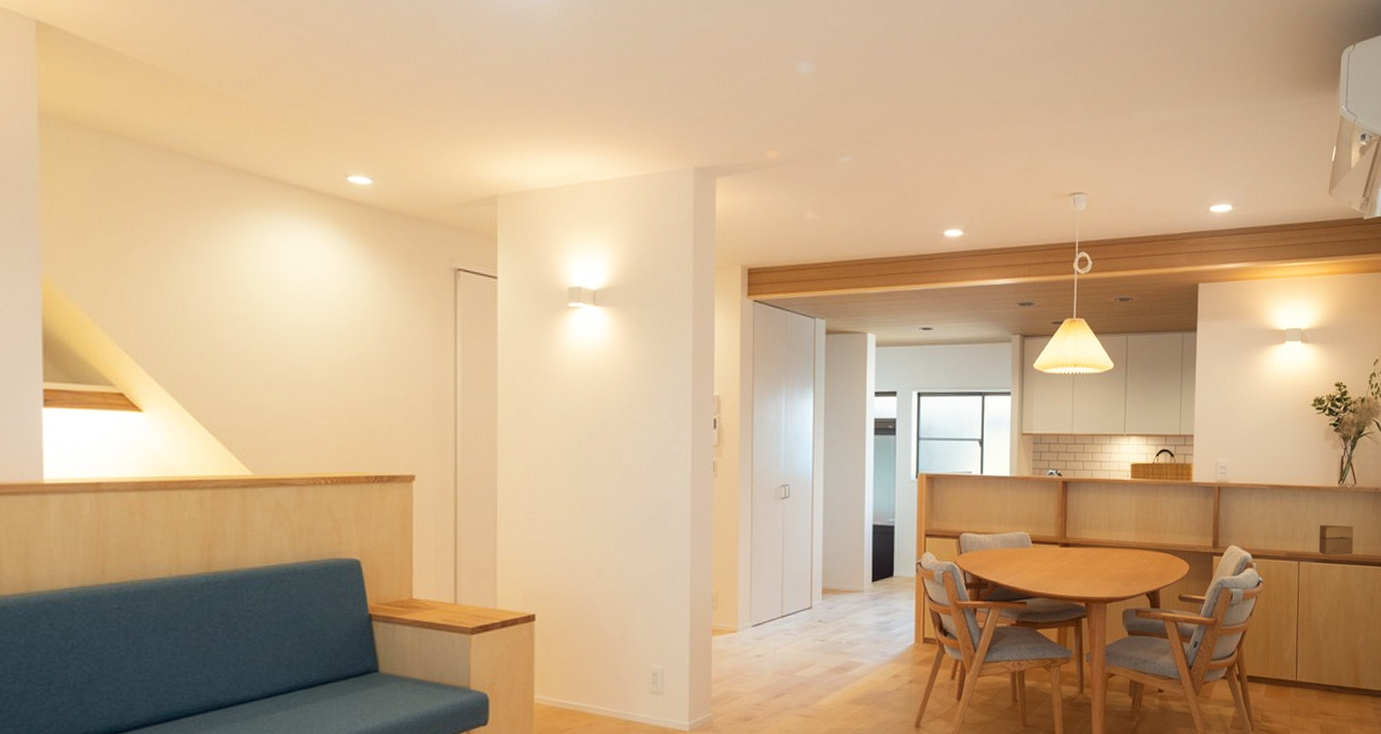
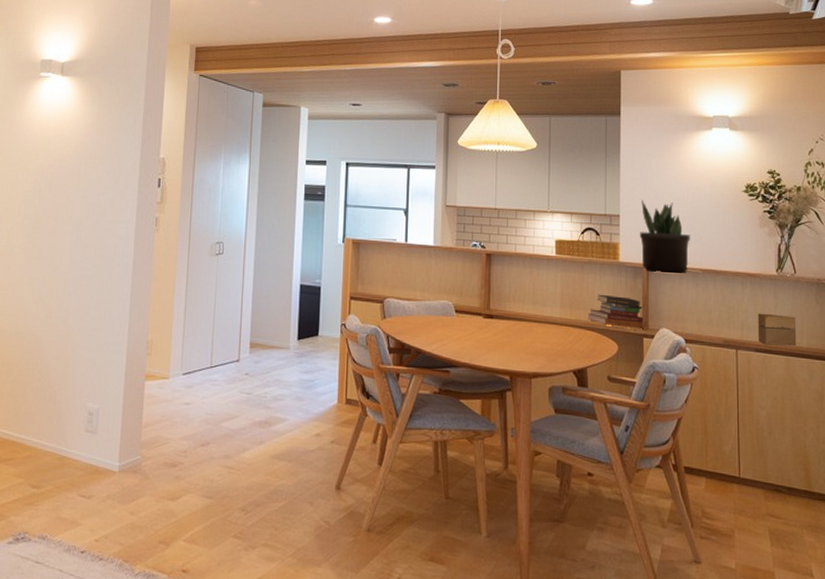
books: none [1160,515,1214,548] -> present [587,294,644,329]
planter: none [1212,418,1260,490] -> present [639,199,690,273]

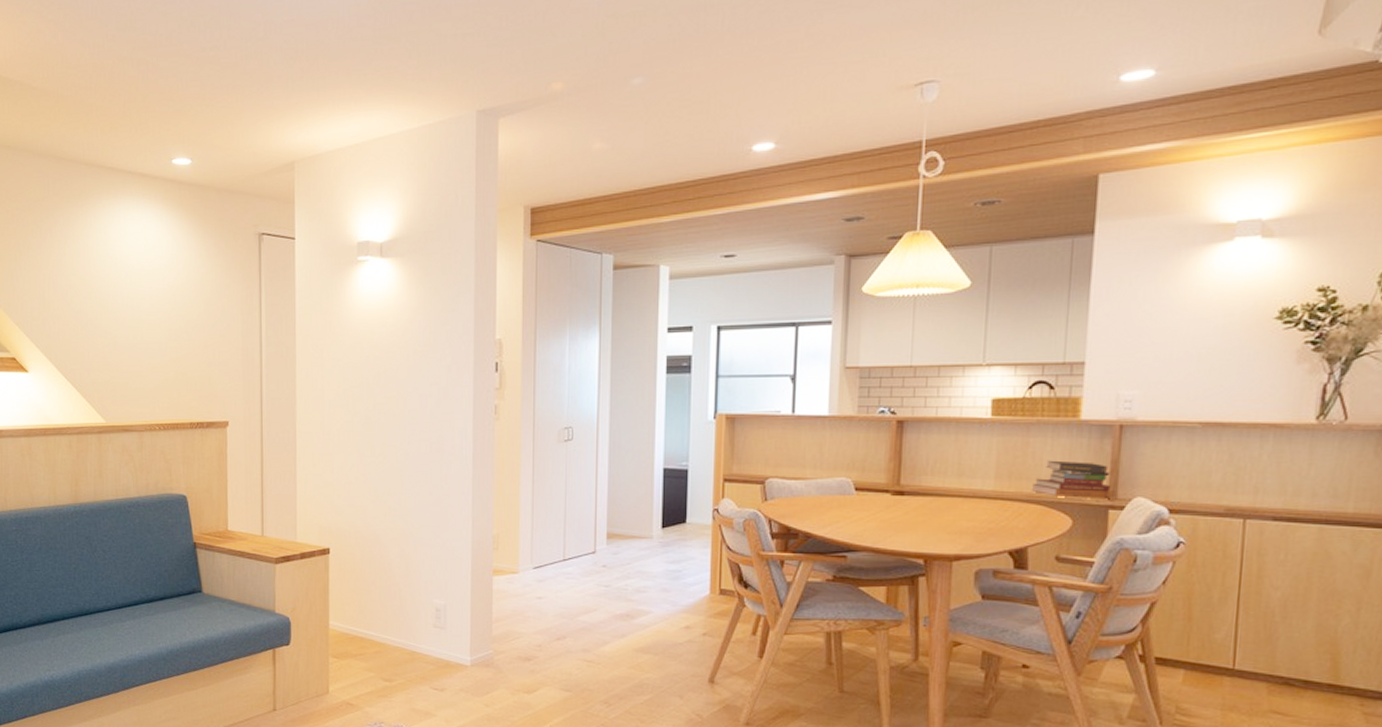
planter: present [639,199,690,273] -> none [1111,340,1188,429]
decorative box: present [757,313,797,347] -> none [1278,472,1339,512]

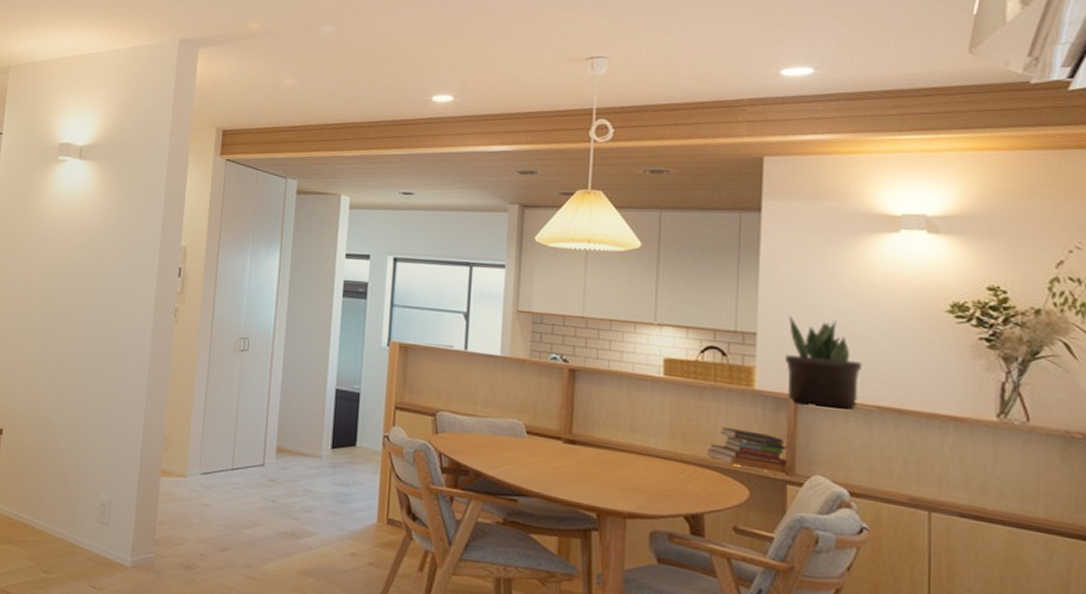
planter: none [1111,340,1188,429] -> present [784,315,861,410]

